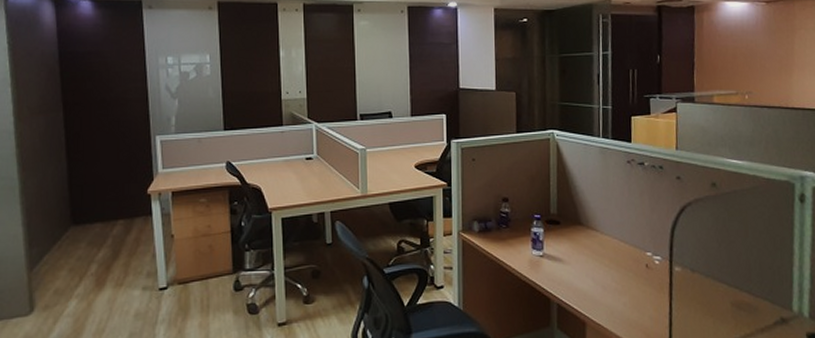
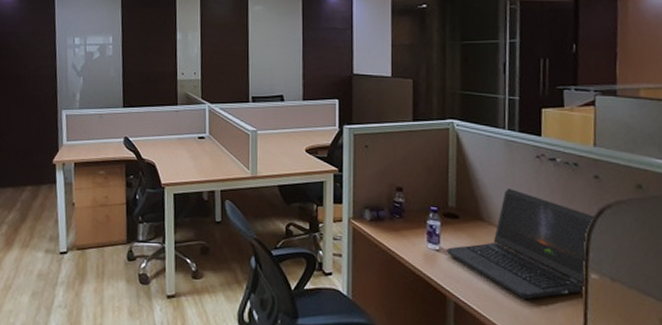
laptop computer: none [549,192,679,296] -> present [446,187,597,300]

